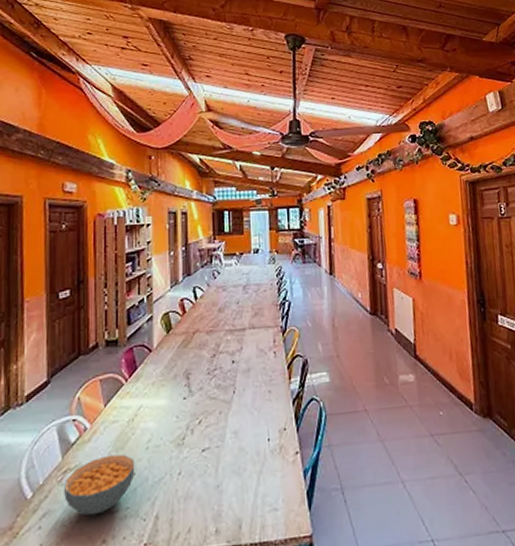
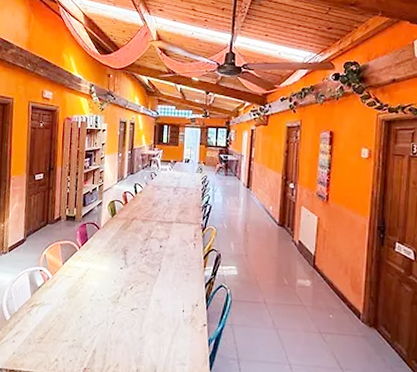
cereal bowl: present [63,454,135,516] -> none [30,300,82,341]

